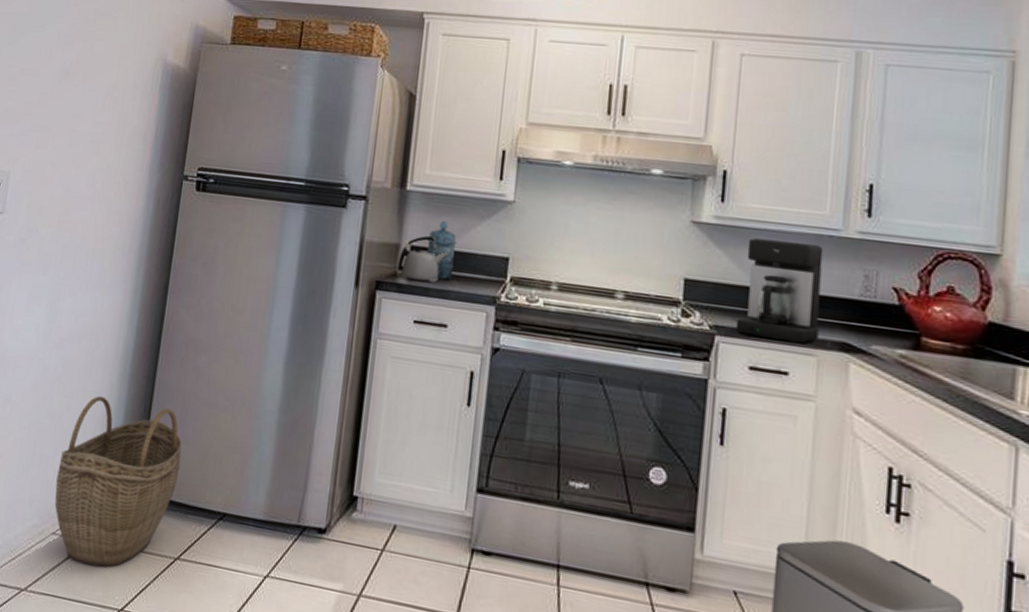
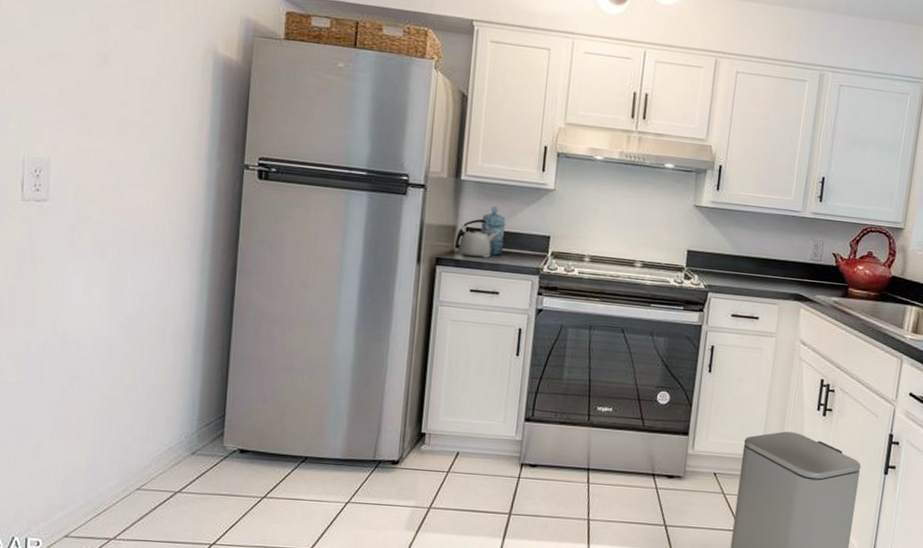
woven basket: present [54,395,182,568] -> none [136,367,262,512]
coffee maker: present [735,238,824,345] -> none [723,218,788,297]

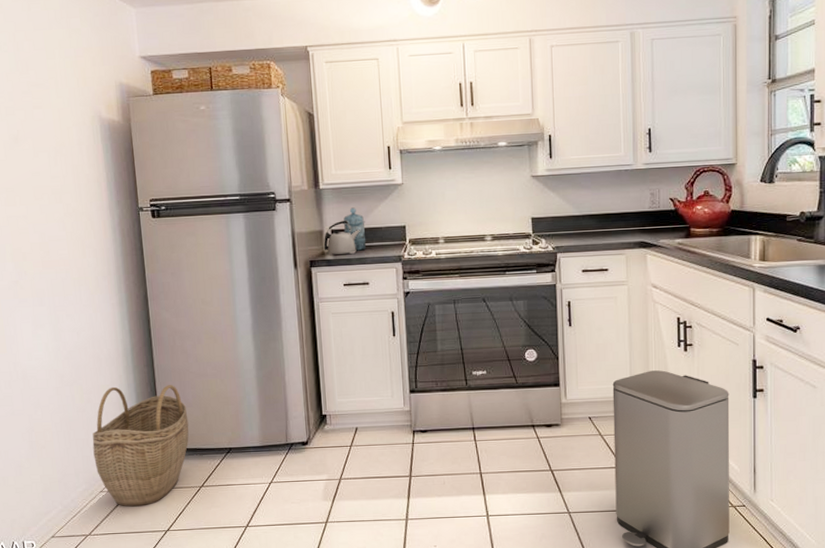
woven basket: none [136,367,262,512] -> present [92,385,189,507]

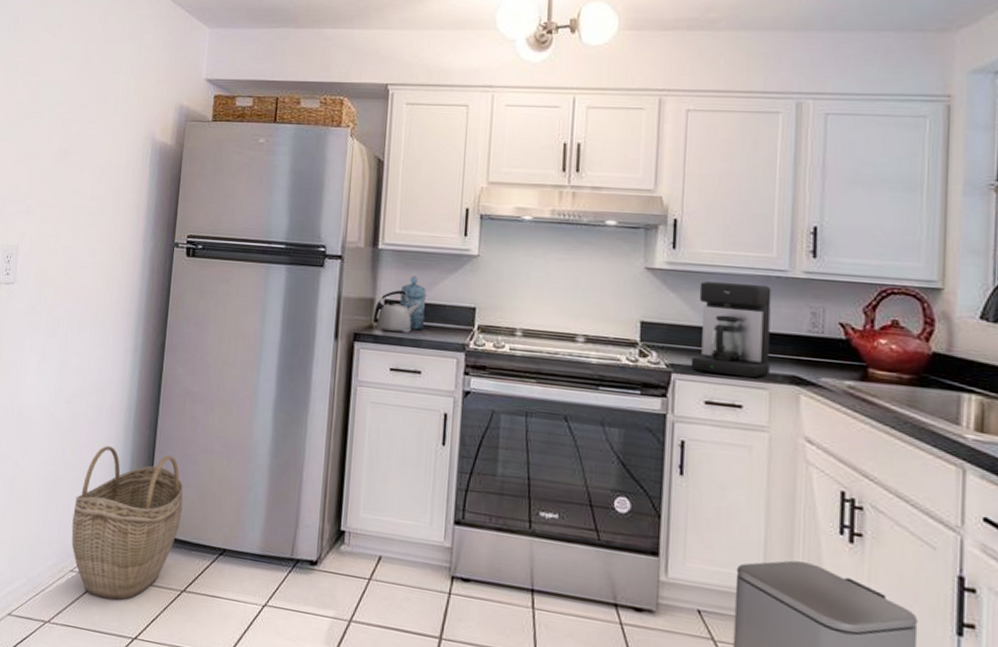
coffee maker: none [570,178,625,249] -> present [690,281,772,379]

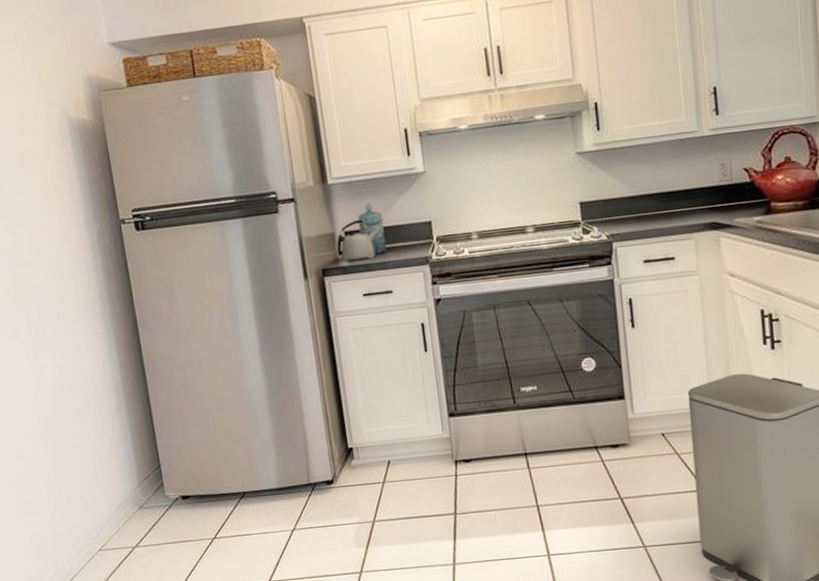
woven basket: present [71,445,183,600] -> none [85,423,196,566]
coffee maker: present [690,281,772,379] -> none [625,148,693,236]

